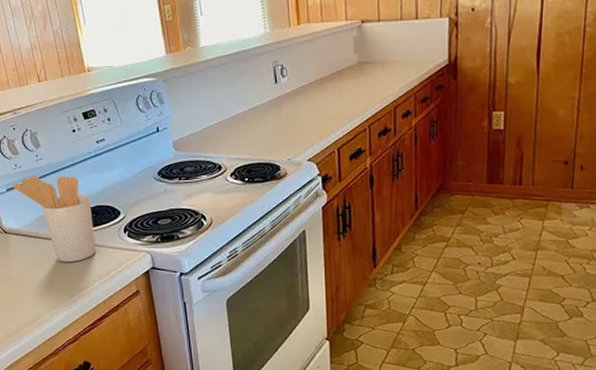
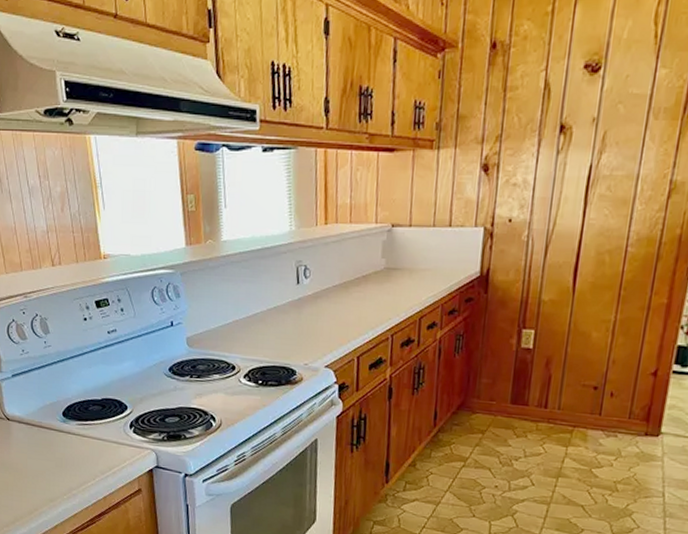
utensil holder: present [12,176,97,263] -> none [18,363,100,455]

